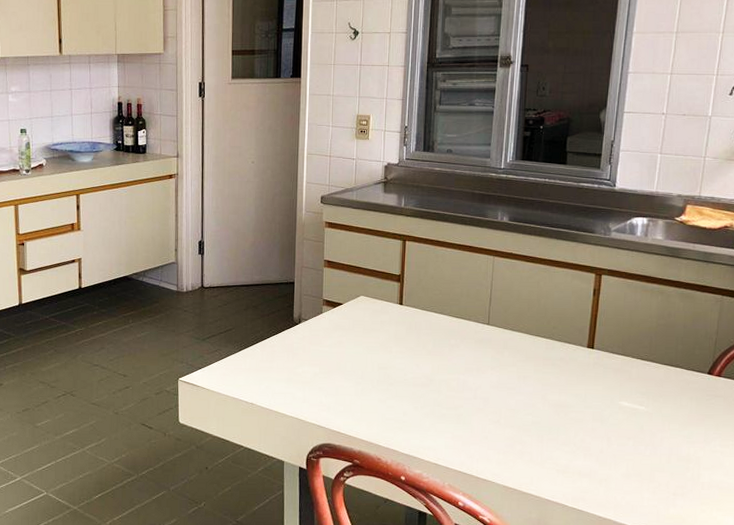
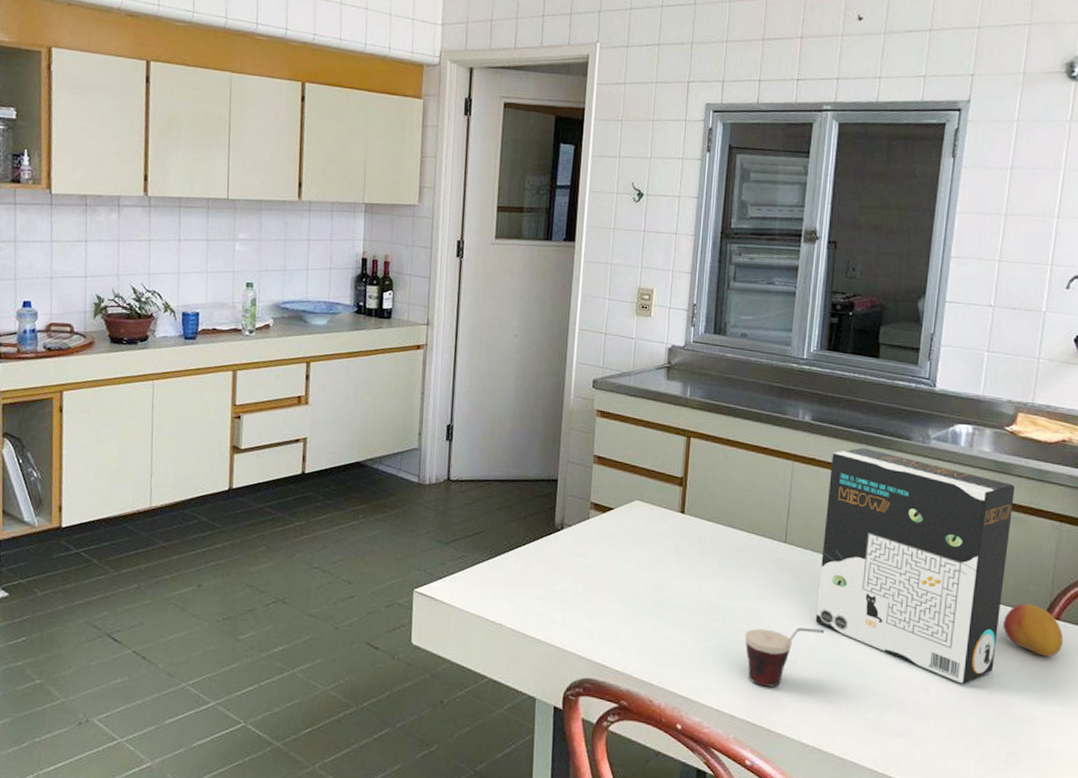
cup: none [456,394,523,443] -> present [745,628,825,687]
cereal box: none [515,241,683,433] -> present [815,447,1015,684]
fruit: none [673,365,724,407] -> present [1003,604,1064,657]

